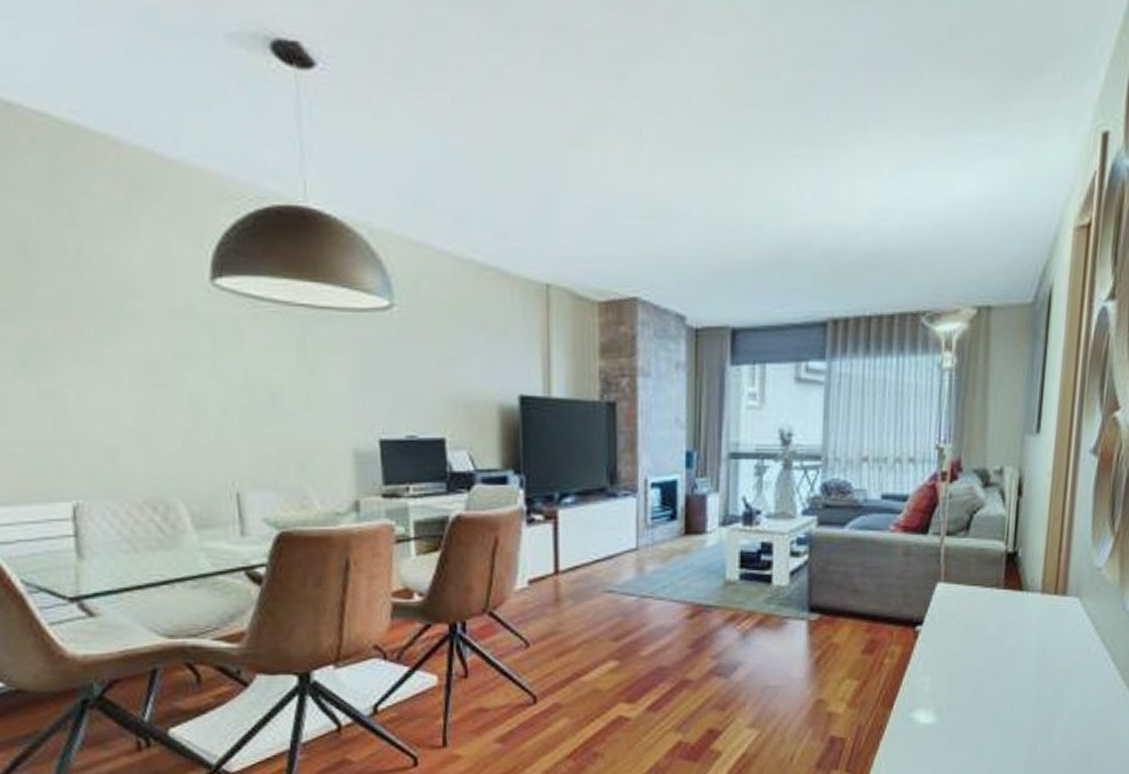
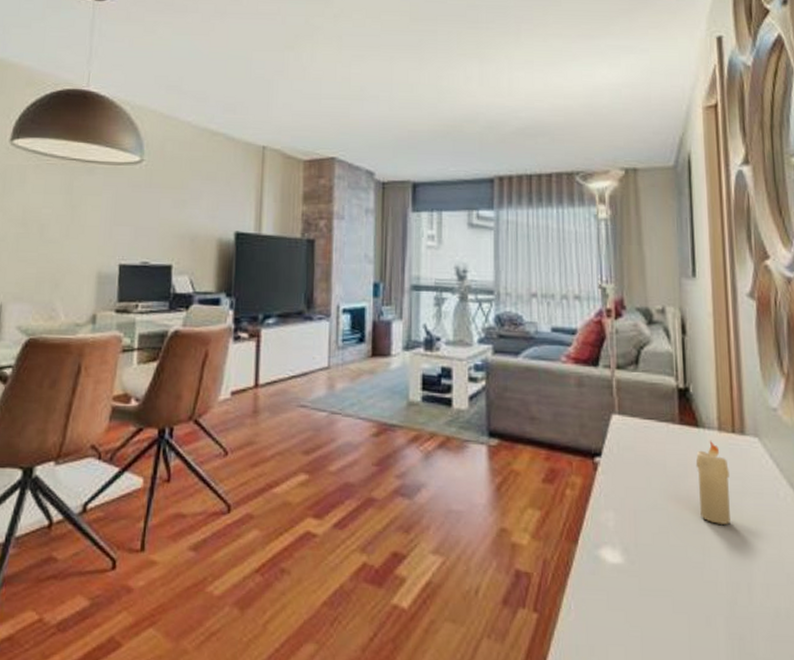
candle: none [1013,602,1047,681] -> present [695,440,730,525]

